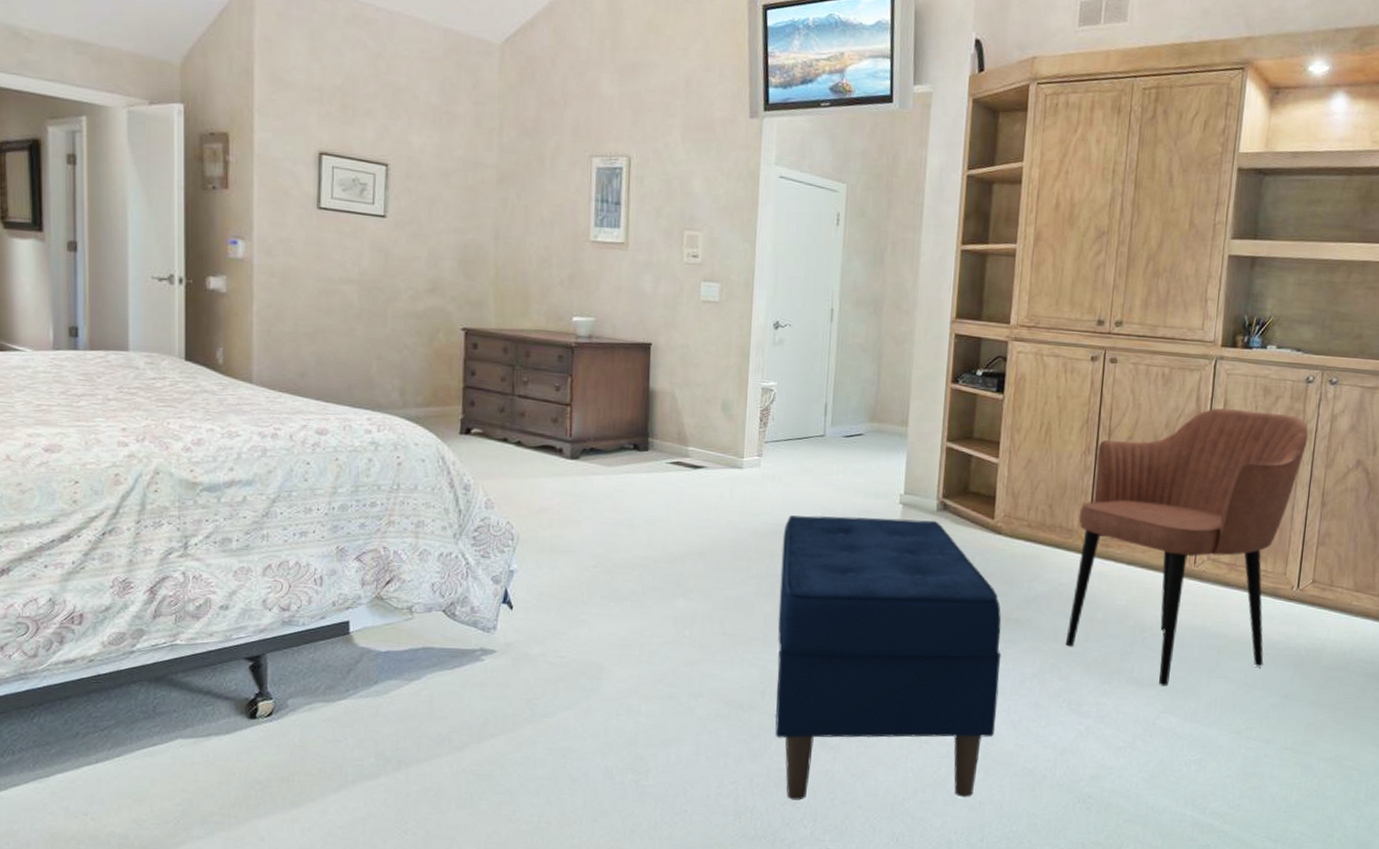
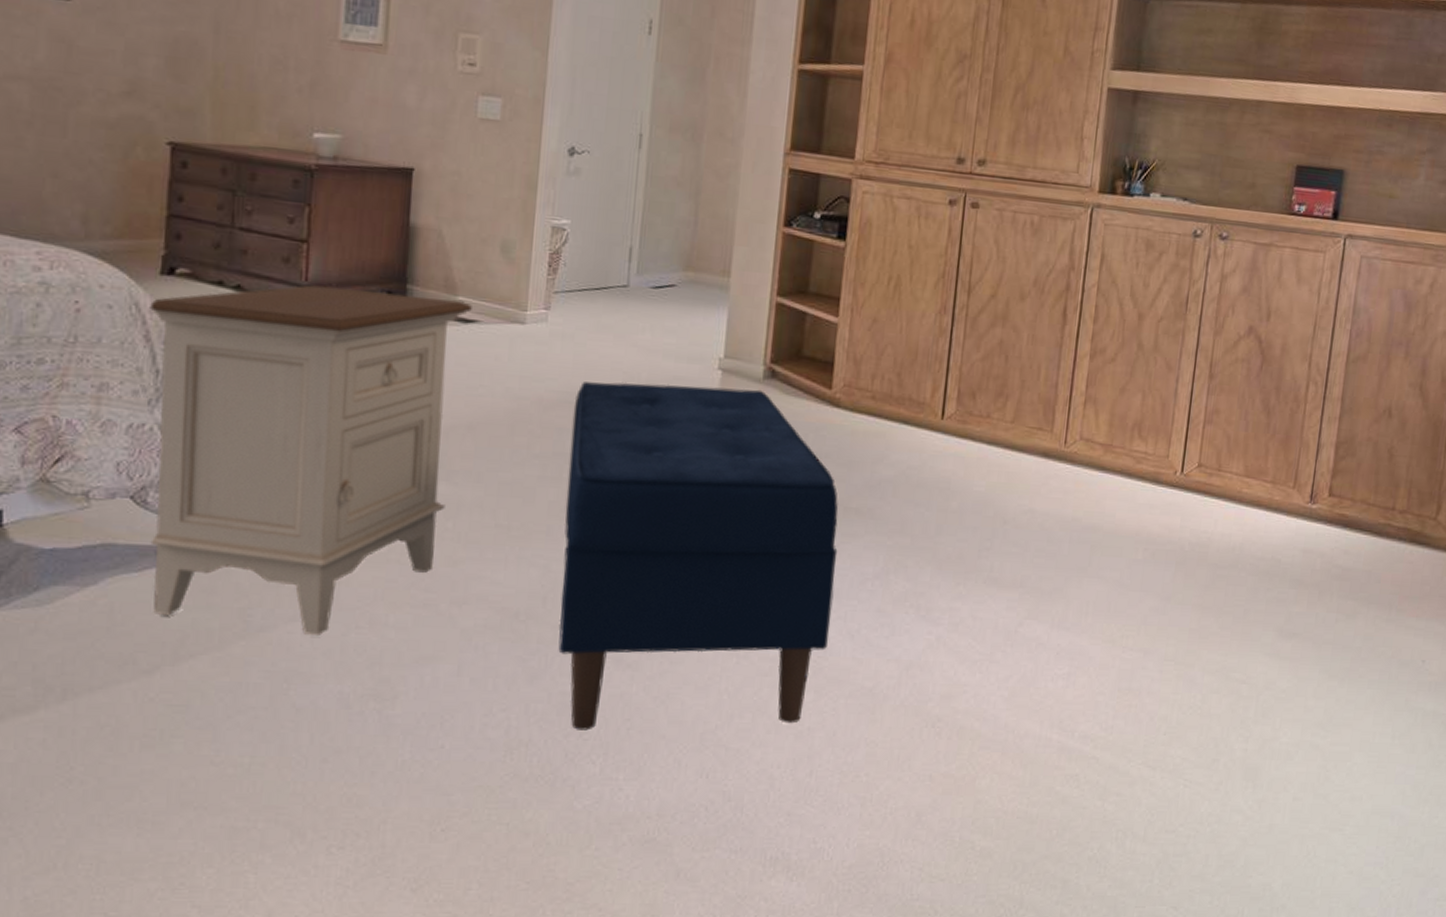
nightstand: none [453,440,700,721] -> present [150,285,472,635]
armchair: present [1065,408,1309,686] -> none [914,263,1195,588]

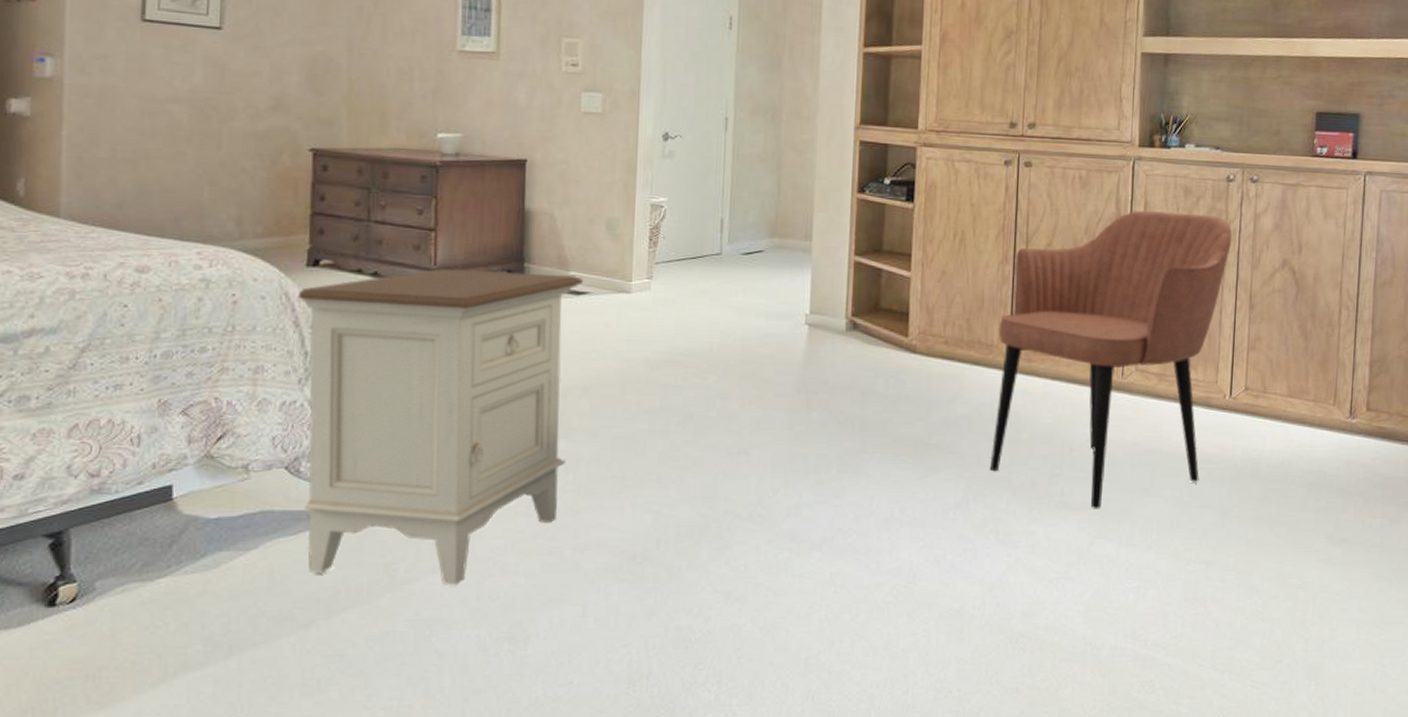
bench: present [558,382,838,731] -> none [672,340,921,661]
armchair: none [914,263,1195,588] -> present [989,210,1232,509]

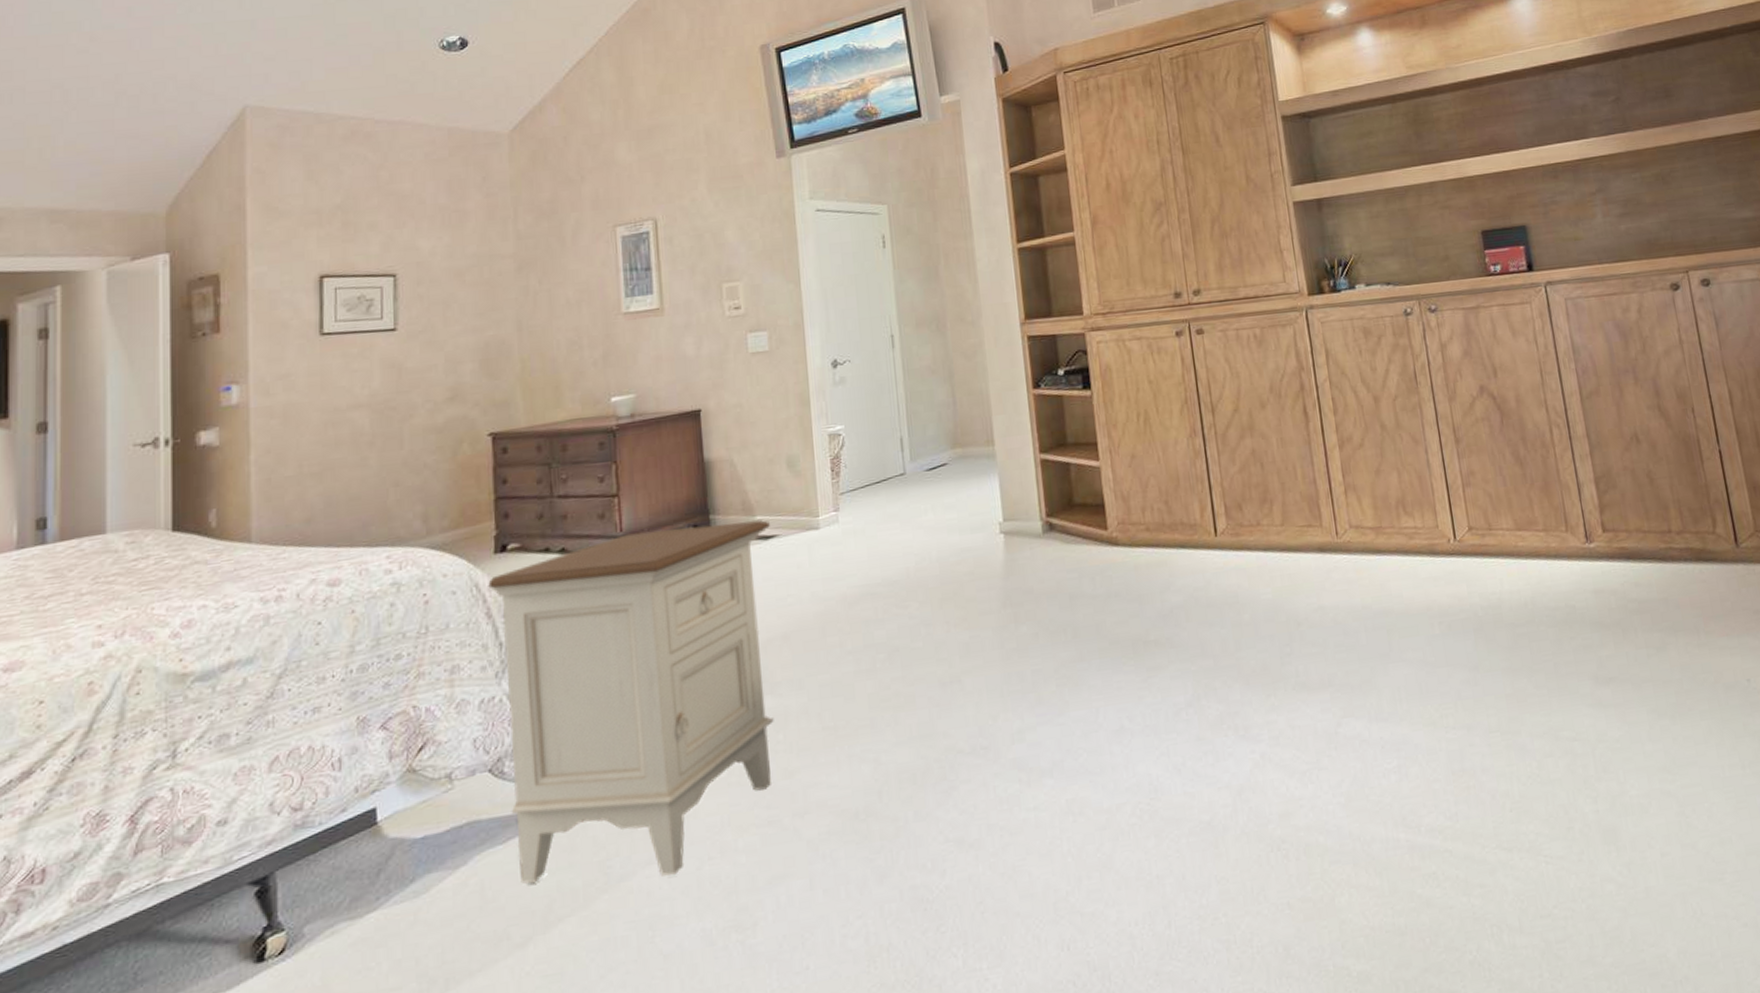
armchair: present [989,210,1232,509] -> none [1199,352,1441,686]

